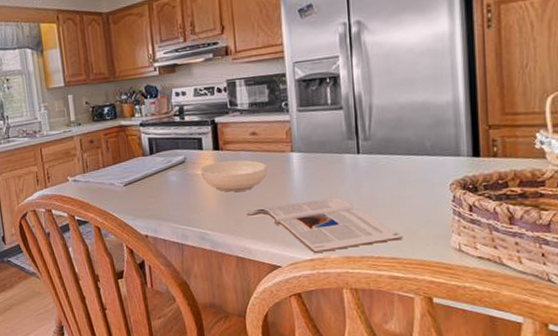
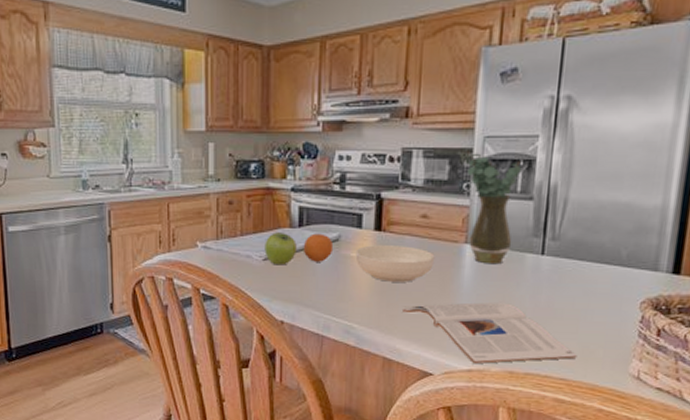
fruit: none [123,161,151,189] -> present [264,232,297,266]
fruit: none [156,158,182,182] -> present [303,233,334,262]
vase: none [280,76,331,167] -> present [465,151,522,263]

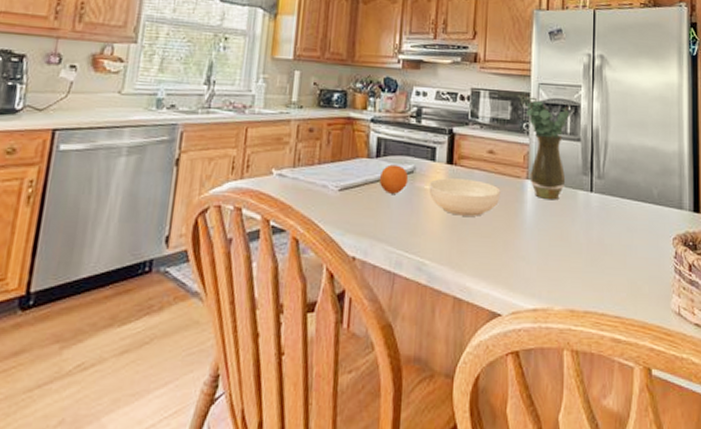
fruit: present [264,232,297,266] -> none [341,162,373,197]
magazine: present [403,302,577,365] -> none [472,237,628,303]

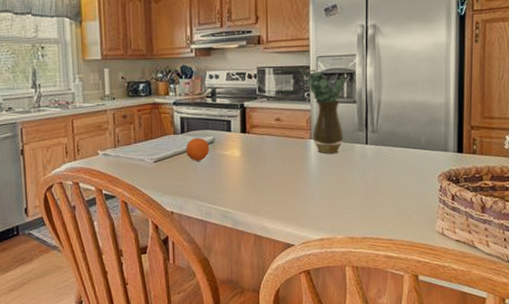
bowl: present [428,178,501,216] -> none [227,143,288,173]

